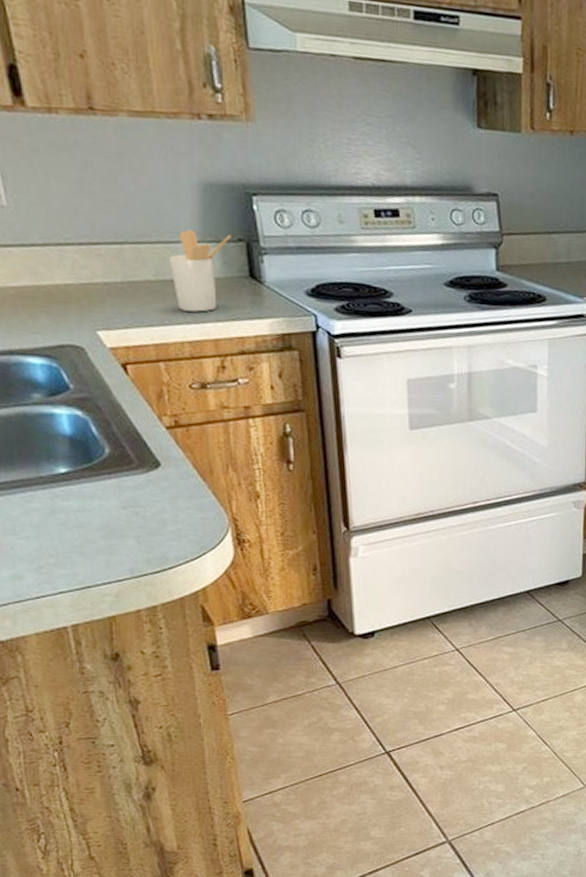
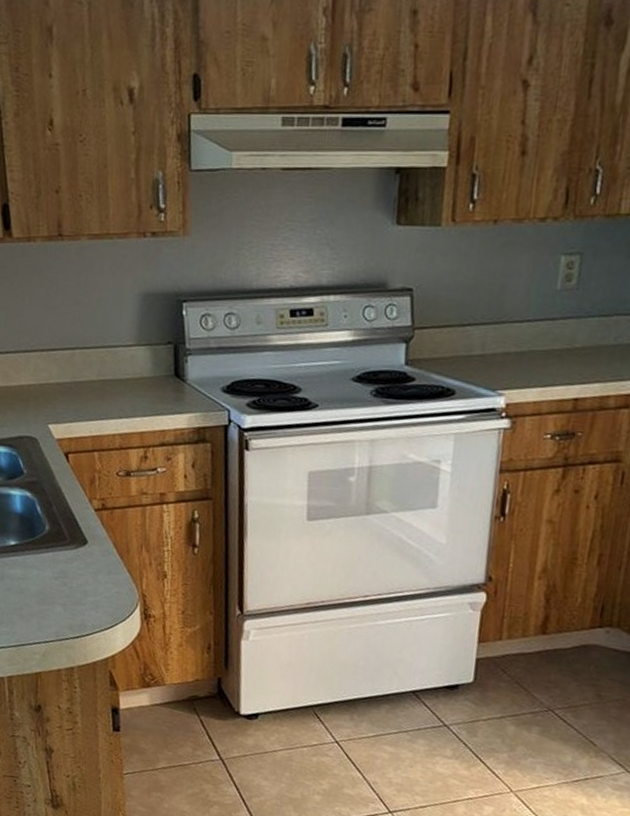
utensil holder: present [168,229,231,312] -> none [109,334,162,408]

